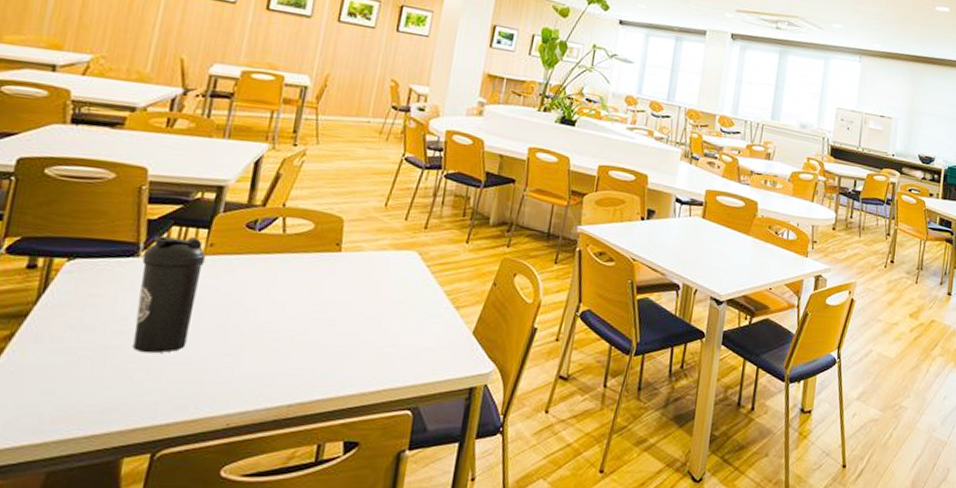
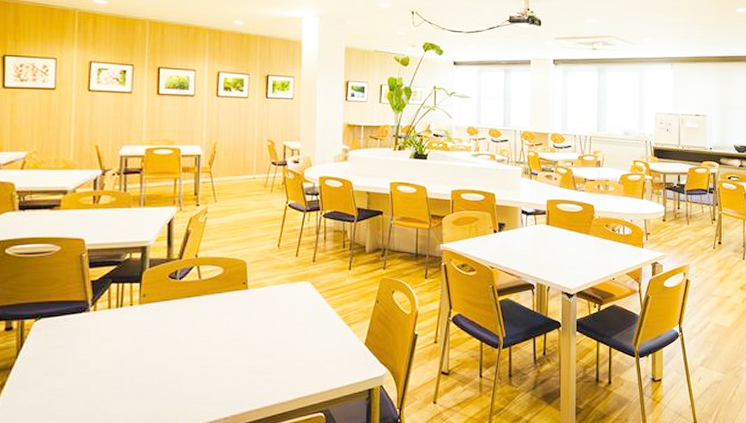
water bottle: present [133,236,206,354] -> none [92,291,141,388]

